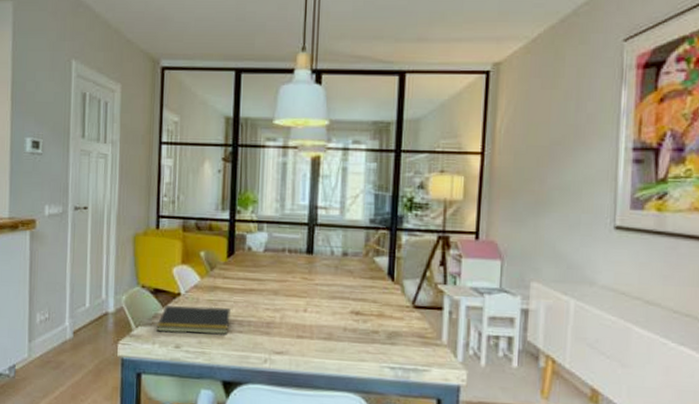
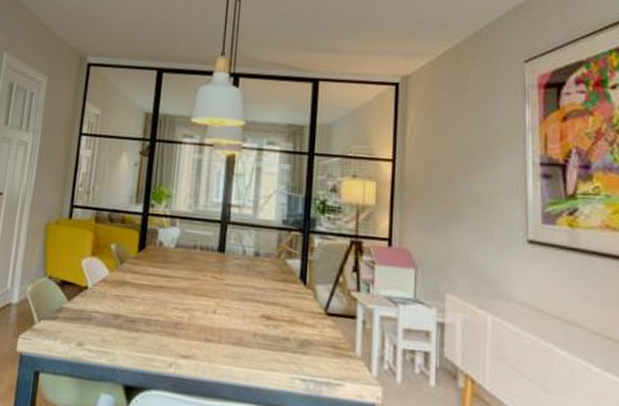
notepad: present [156,305,232,335] -> none [59,299,139,334]

